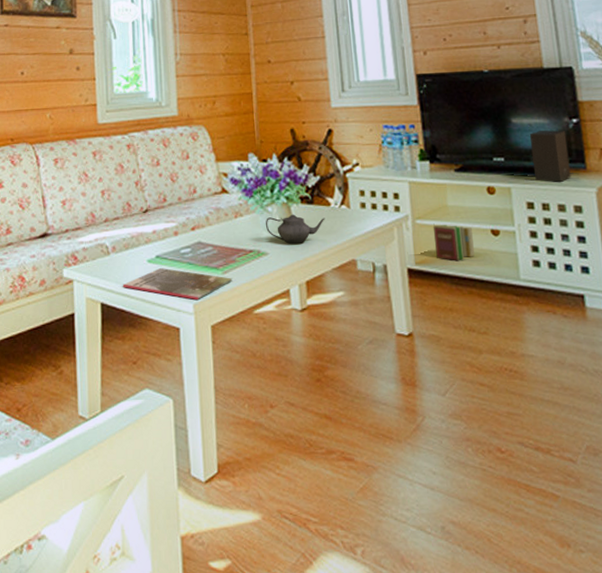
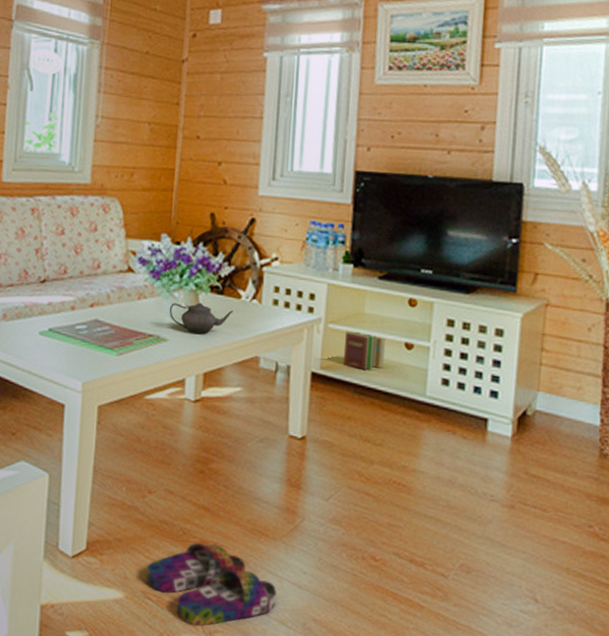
magazine: present [122,267,233,301] -> none [9,341,127,379]
slippers: none [278,453,411,541] -> present [145,542,277,626]
speaker: present [529,130,571,182] -> none [461,246,503,303]

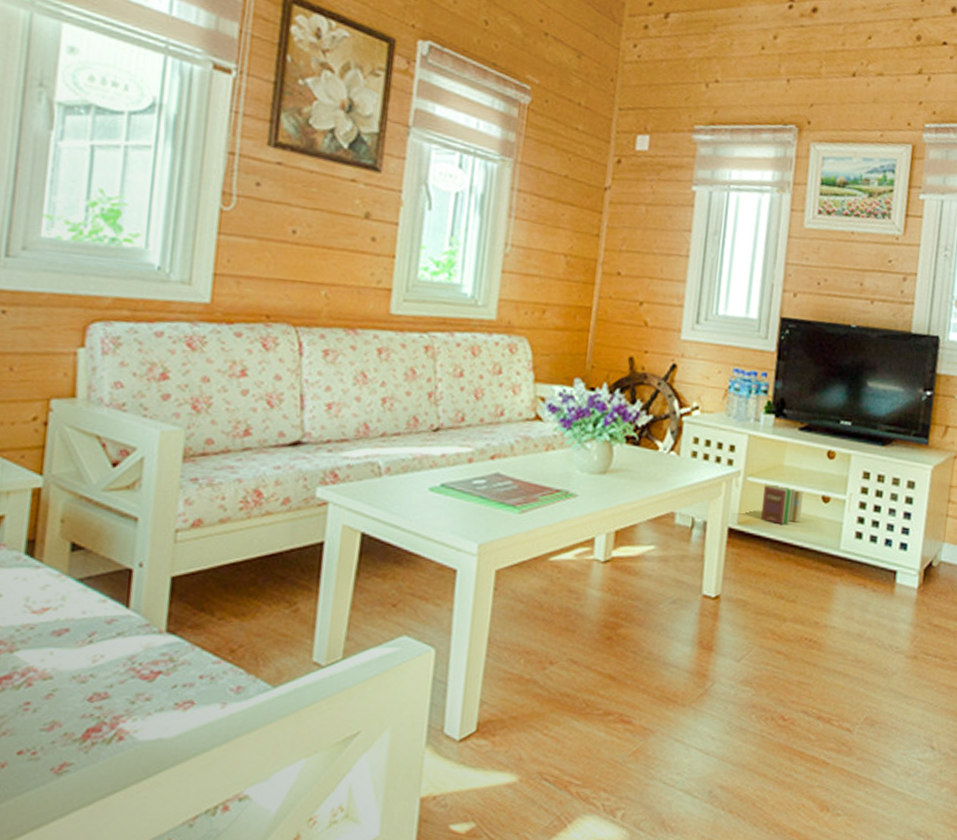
slippers: present [145,542,277,626] -> none [543,714,683,804]
teapot: present [170,302,234,335] -> none [580,454,650,490]

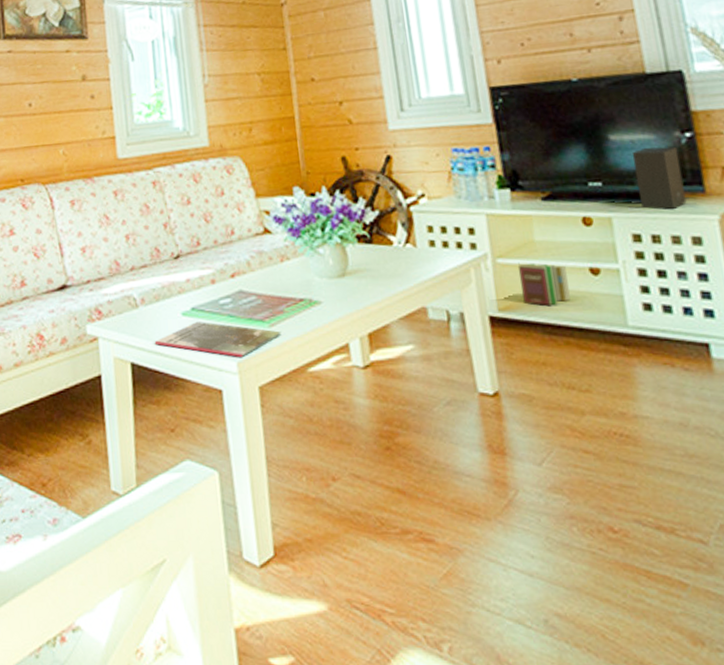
magazine: none [392,498,531,541] -> present [154,321,282,358]
speaker: none [877,398,918,455] -> present [632,146,687,210]

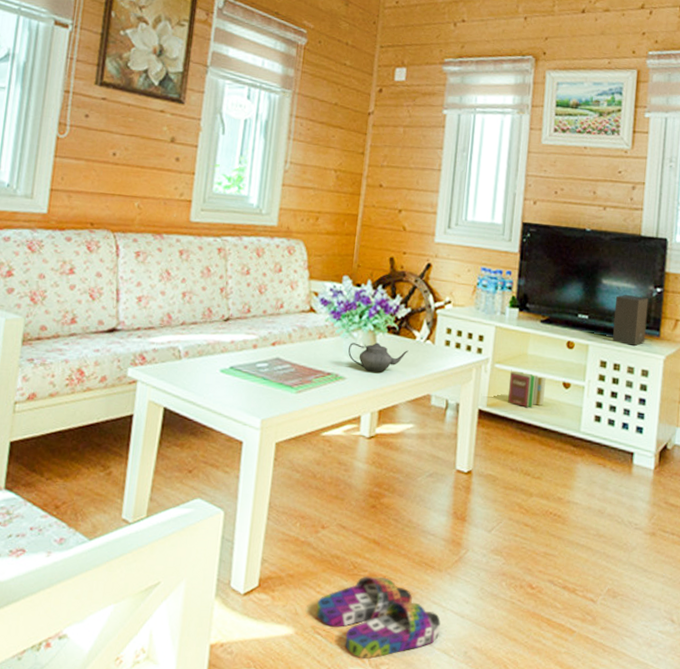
magazine: present [154,321,282,358] -> none [189,378,306,416]
teapot: none [317,256,388,292] -> present [348,342,409,374]
slippers: none [346,533,506,636] -> present [316,575,441,659]

